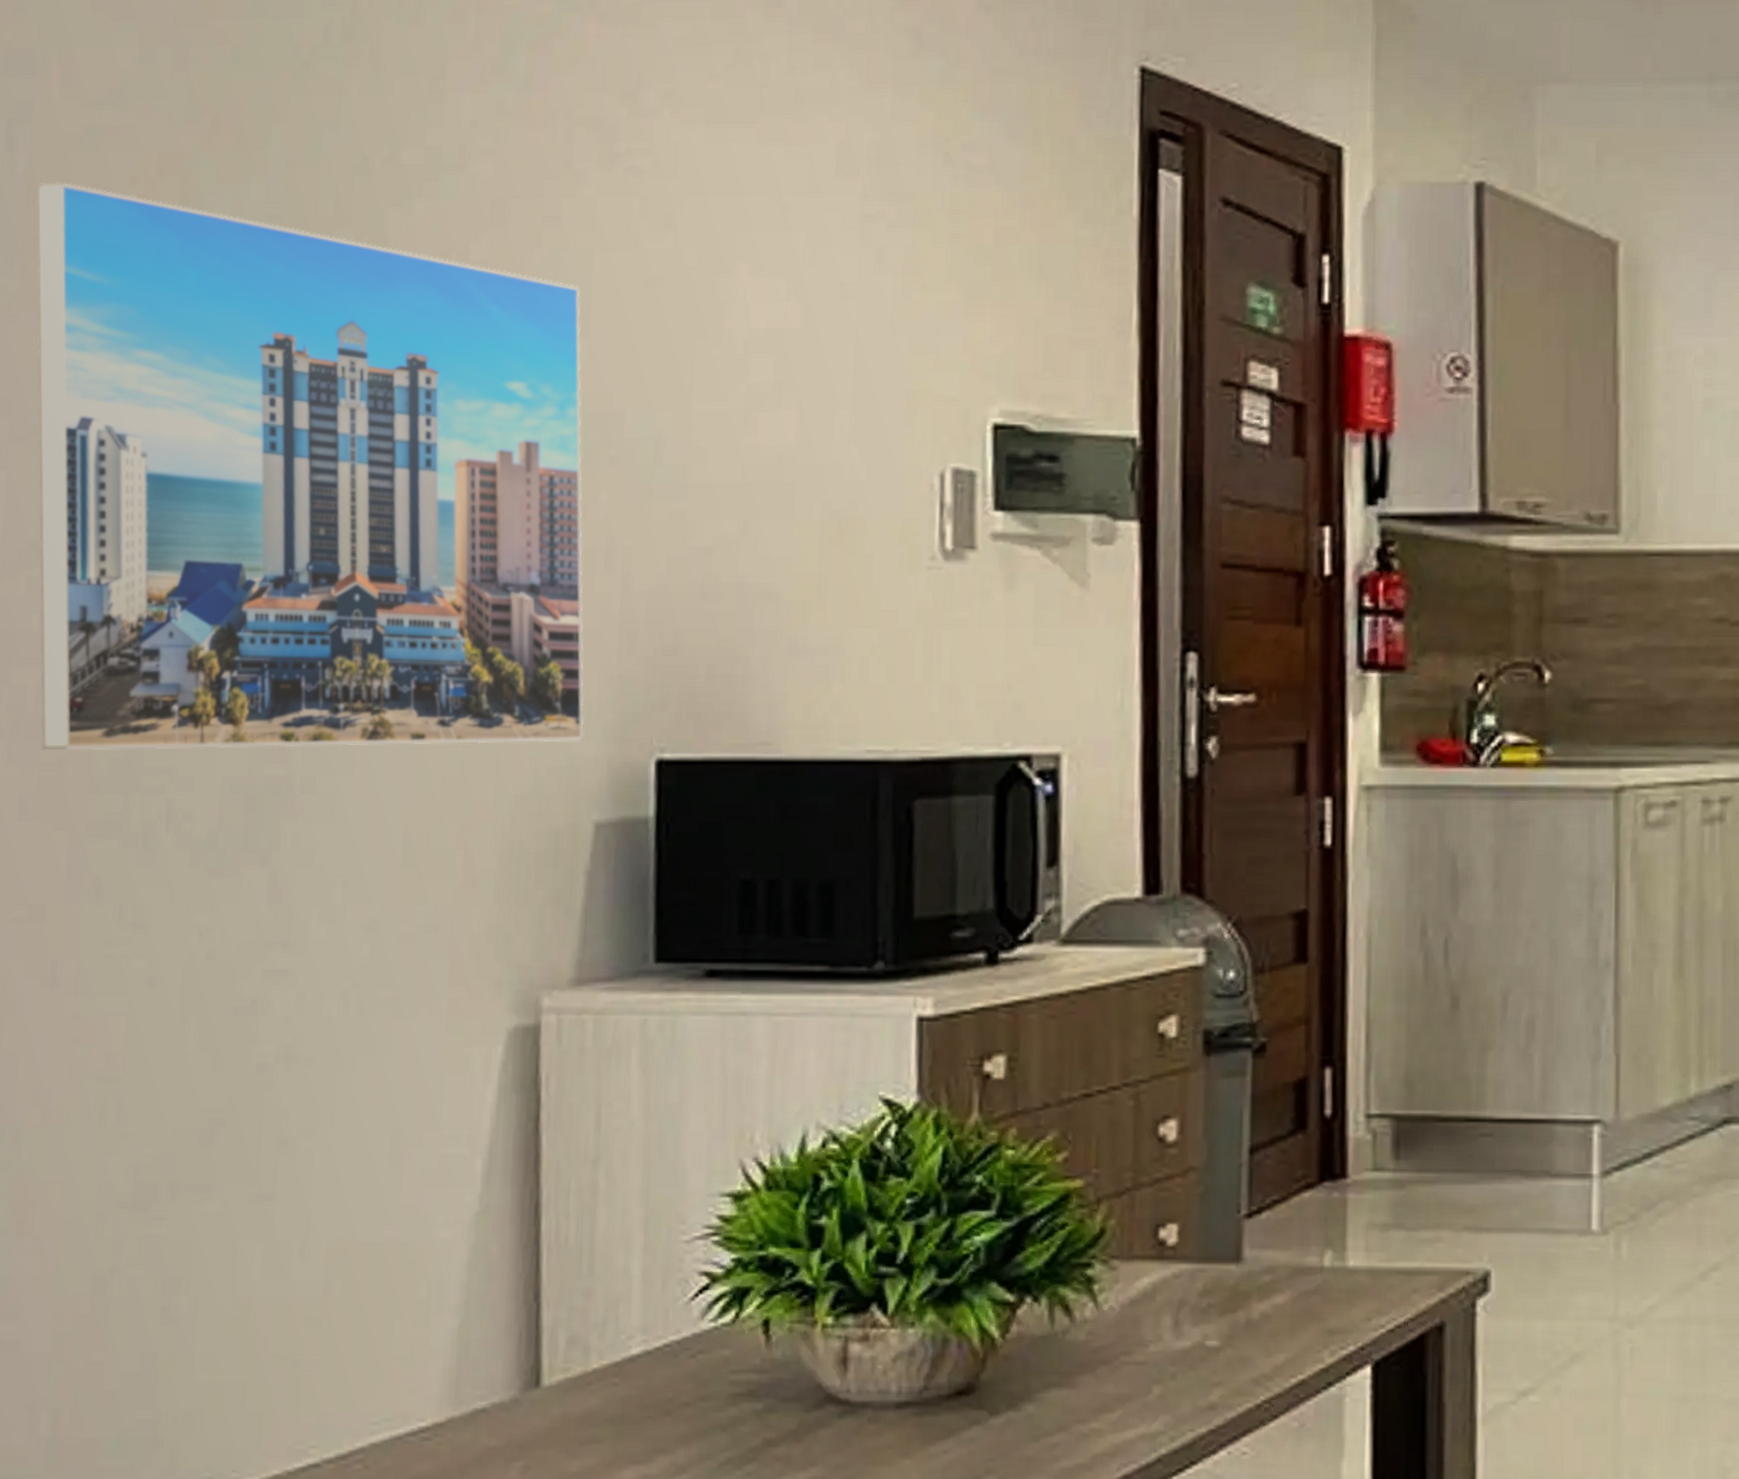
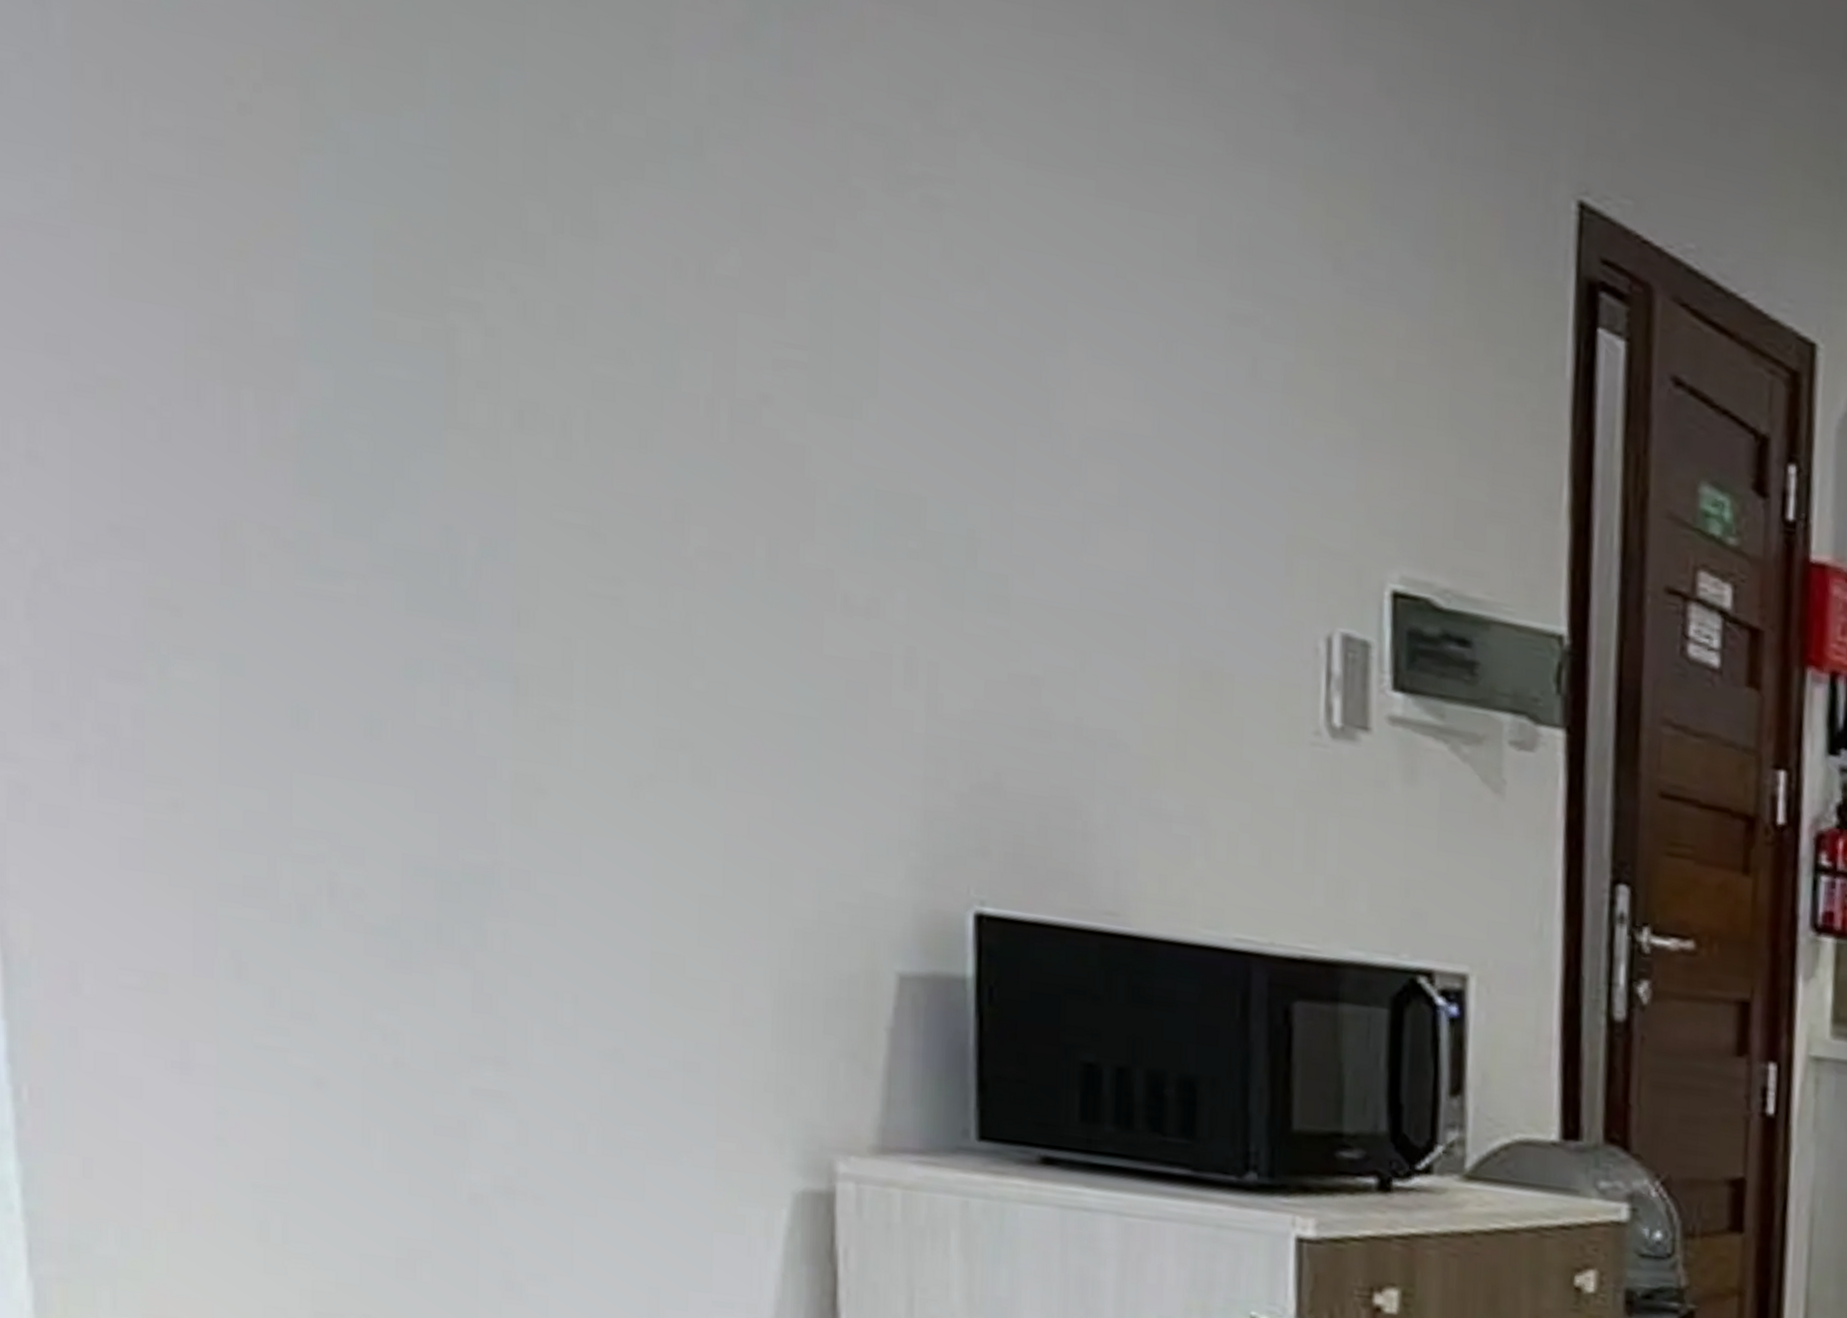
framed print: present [36,182,584,751] -> none [84,57,882,878]

